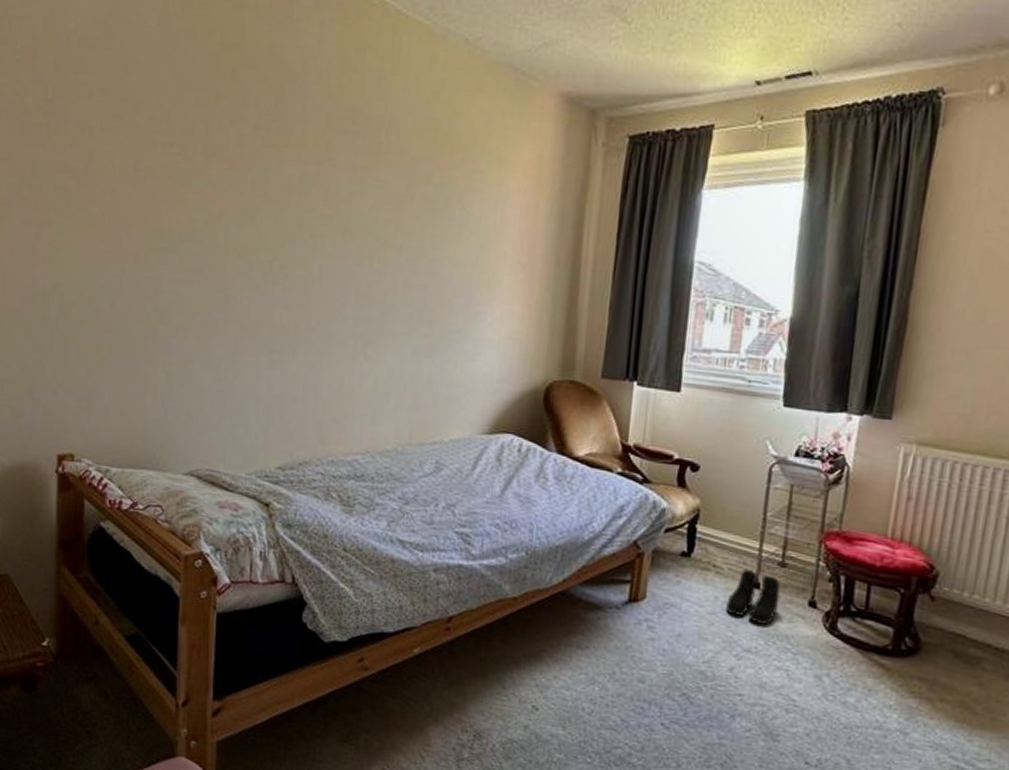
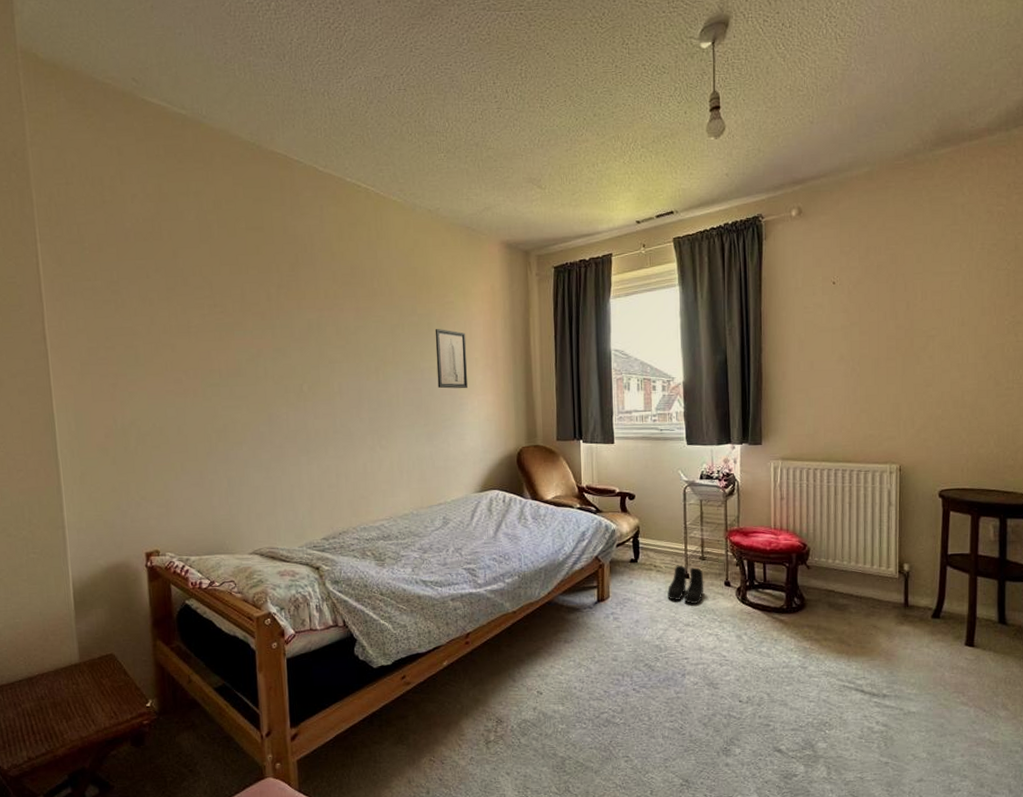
wall art: none [449,206,496,293] -> present [435,329,468,389]

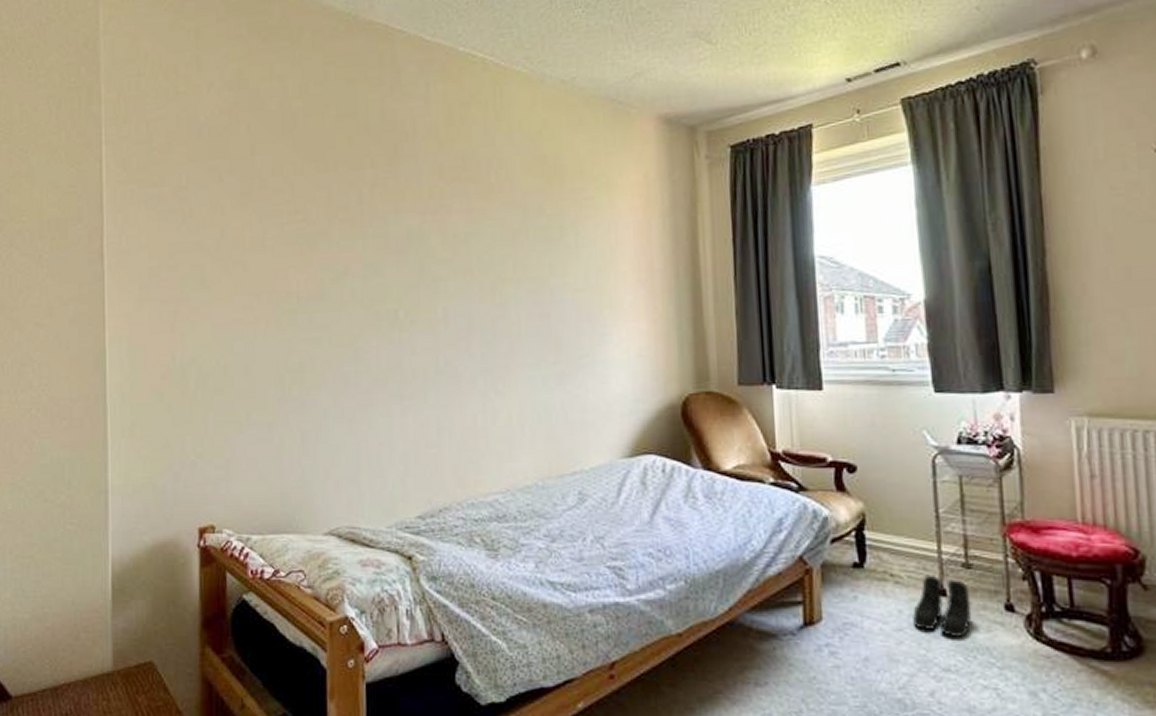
wall art: present [435,329,468,389] -> none [569,233,613,314]

